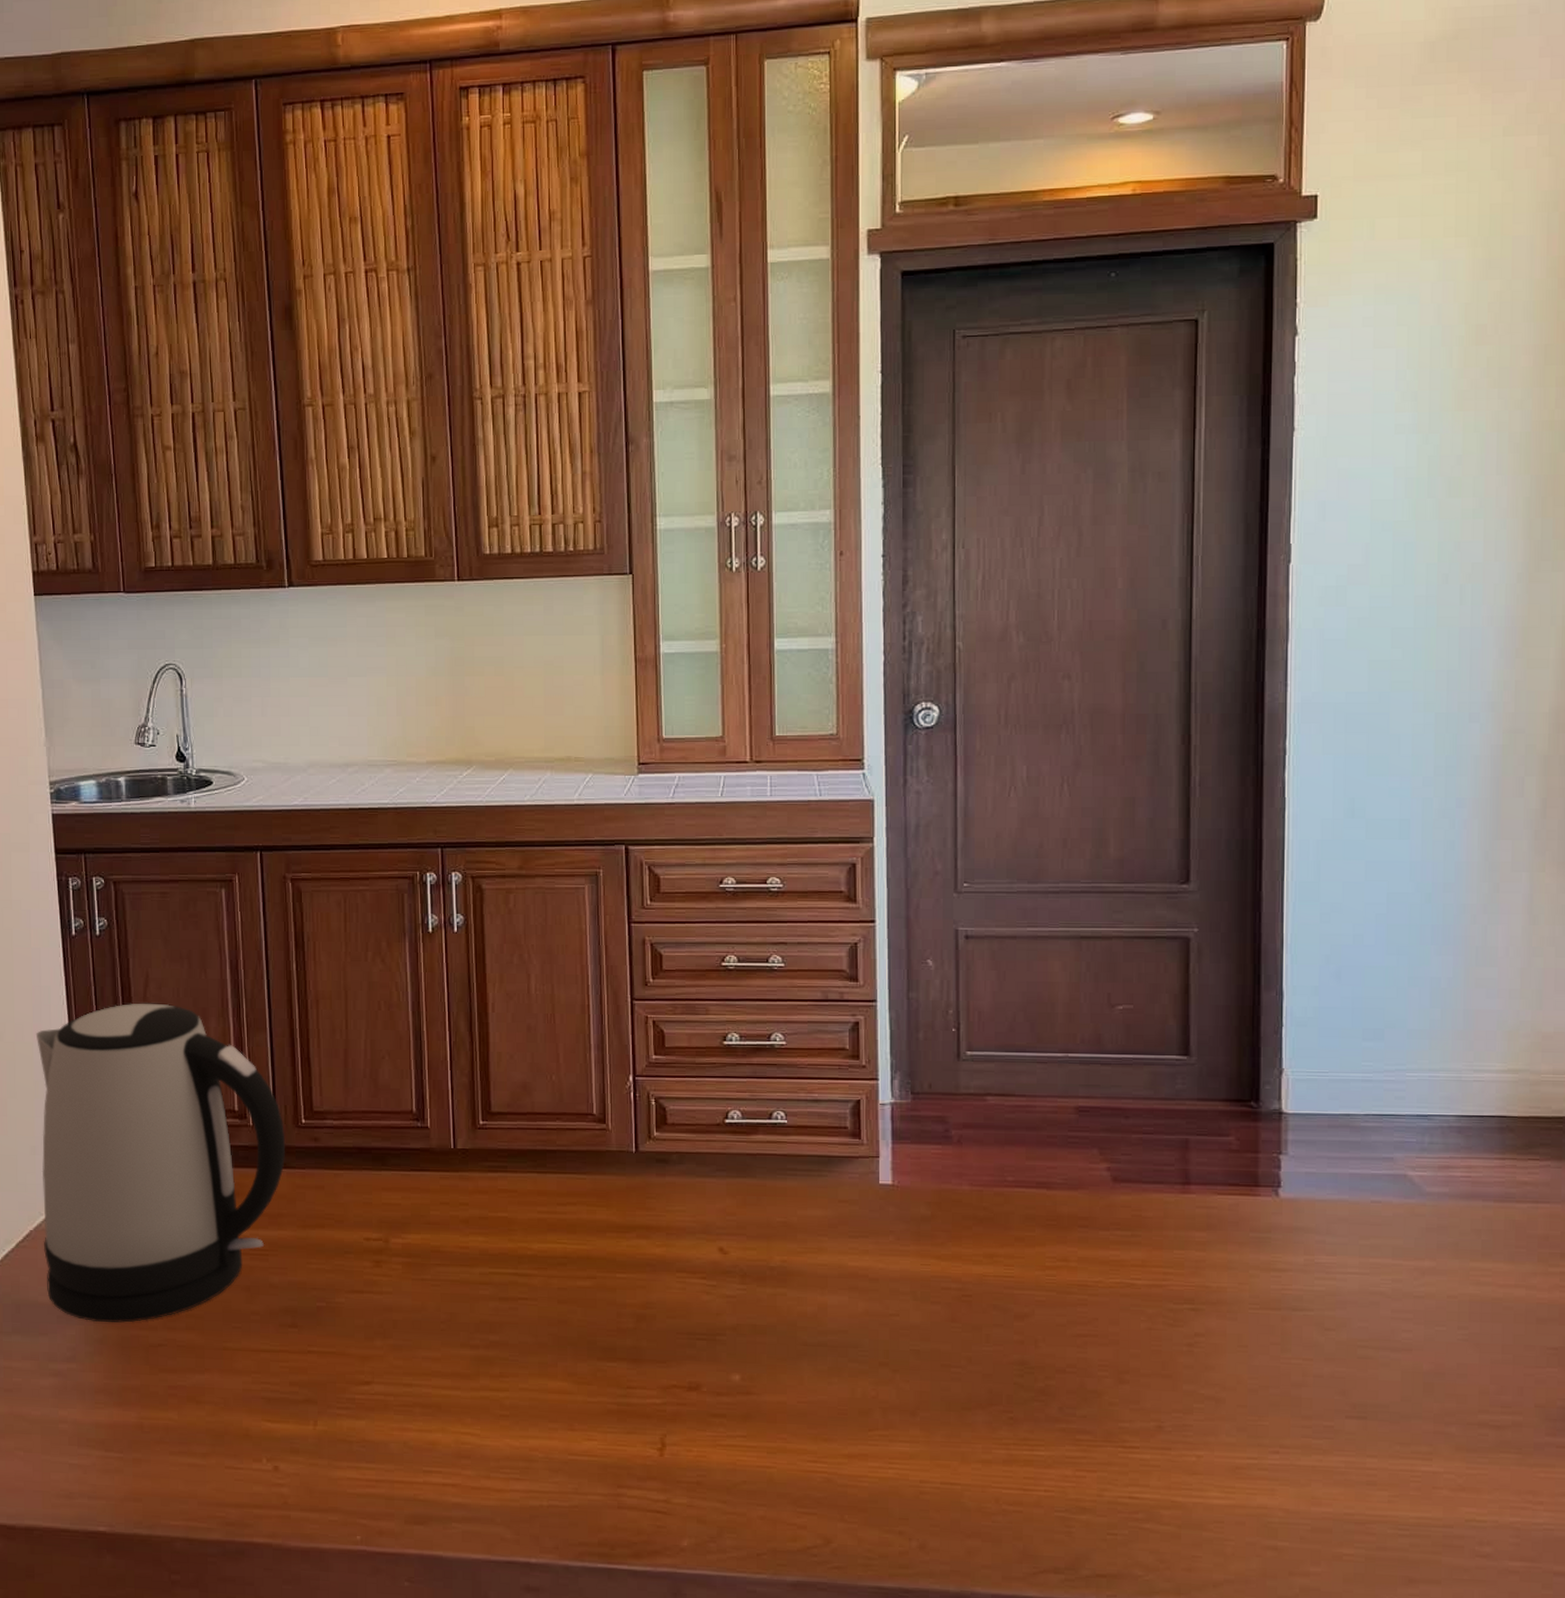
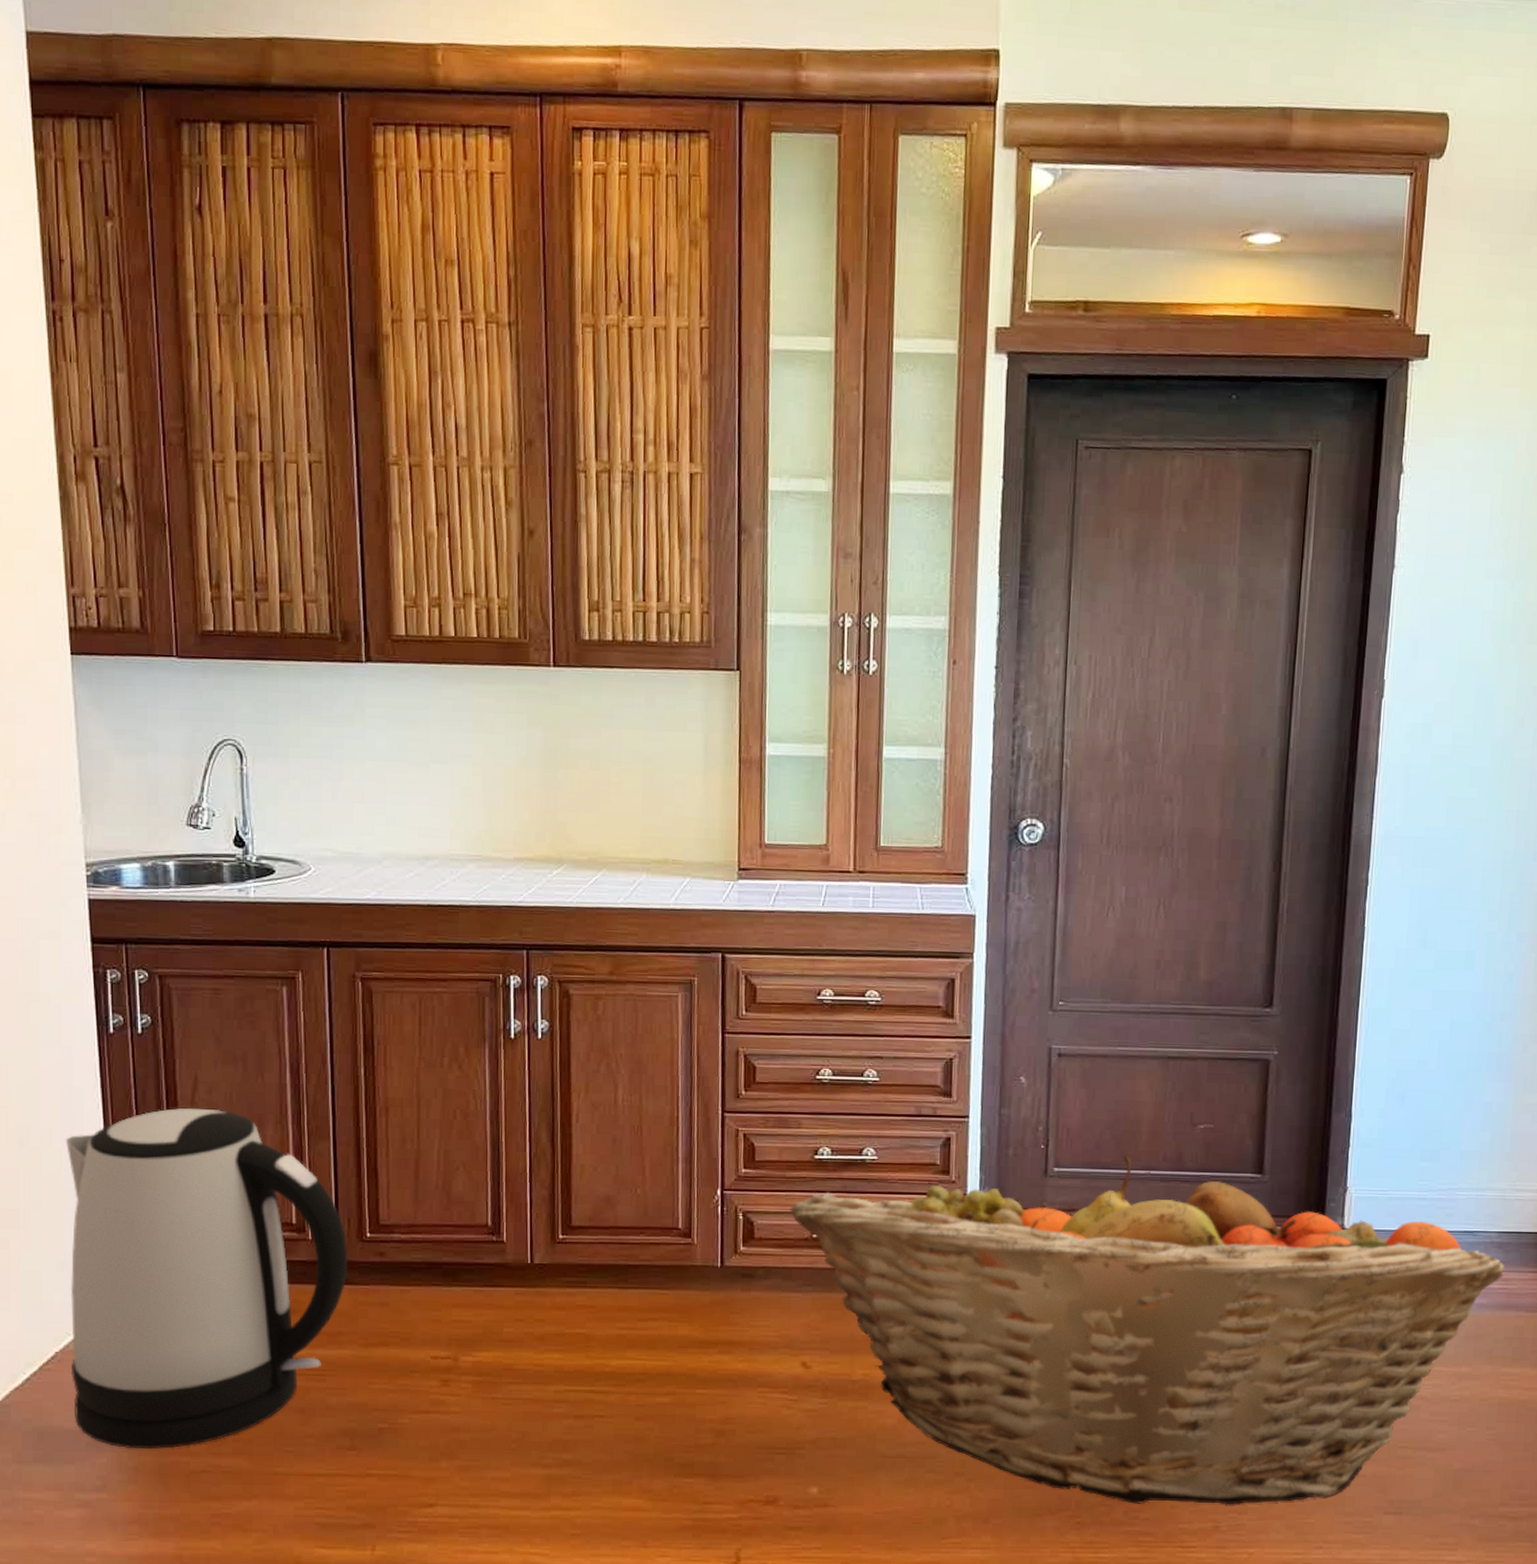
fruit basket: none [701,1036,1466,1405] -> present [790,1154,1505,1506]

